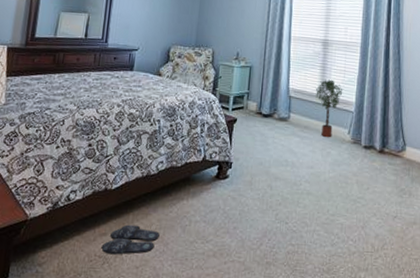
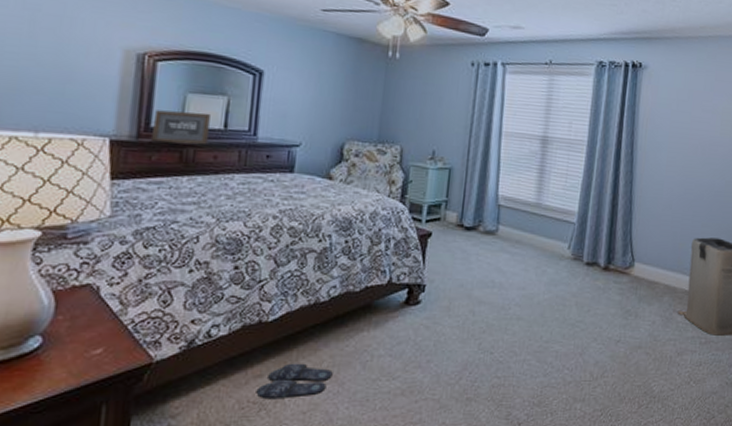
picture frame: none [35,25,76,51] -> present [151,110,211,146]
potted tree: present [315,79,343,137] -> none [530,184,564,253]

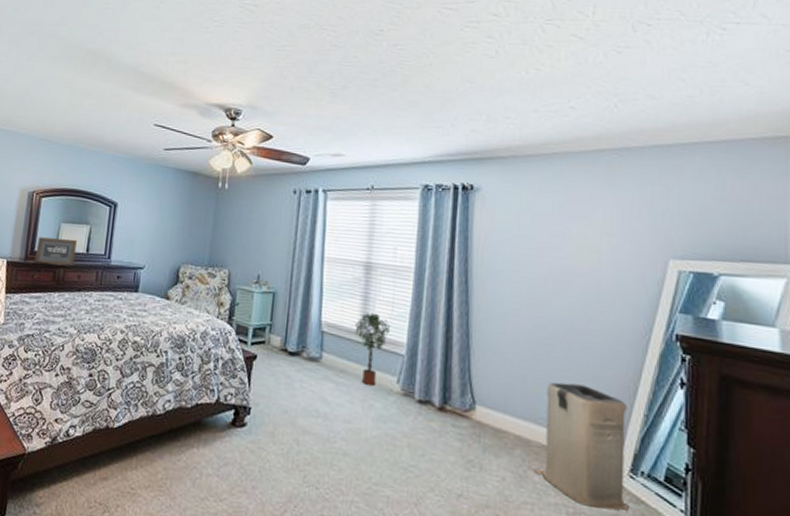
slippers: present [256,363,333,400] -> none [102,470,166,505]
potted tree: none [530,184,564,253] -> present [354,312,391,386]

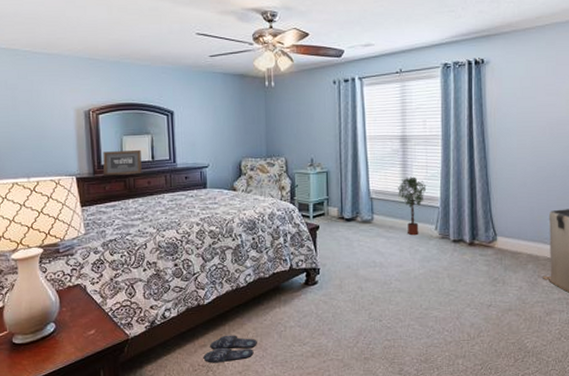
slippers: none [102,470,166,505] -> present [203,335,257,363]

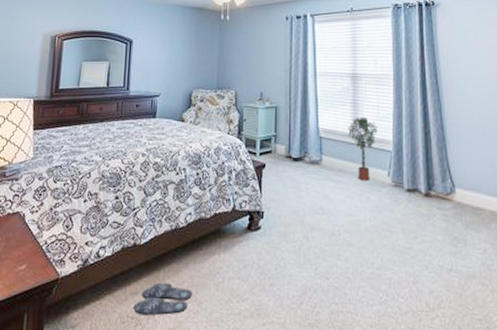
picture frame: present [103,149,142,177] -> none [59,75,98,101]

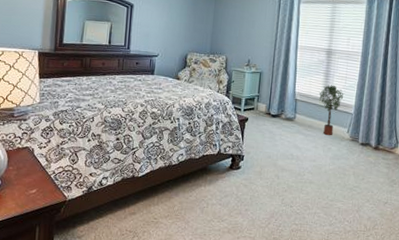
slippers: present [133,282,192,316] -> none [131,206,181,230]

